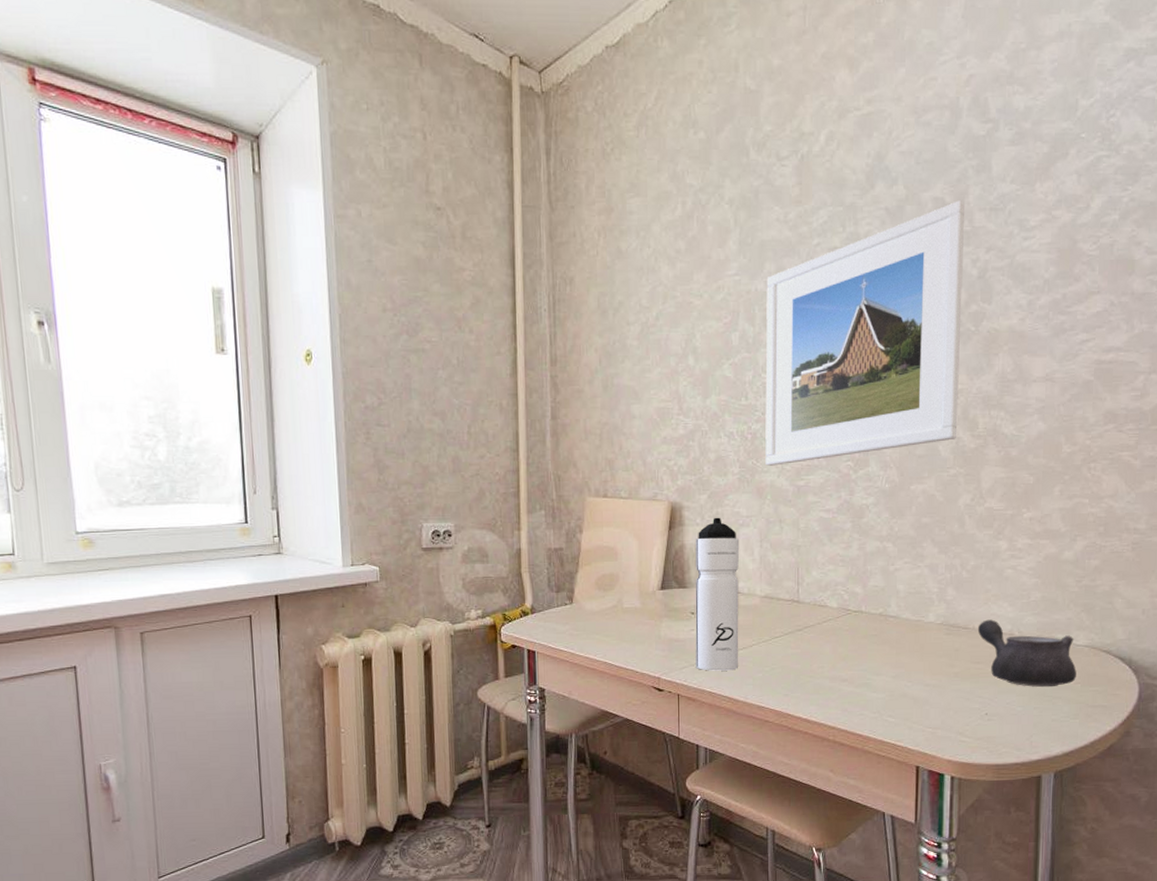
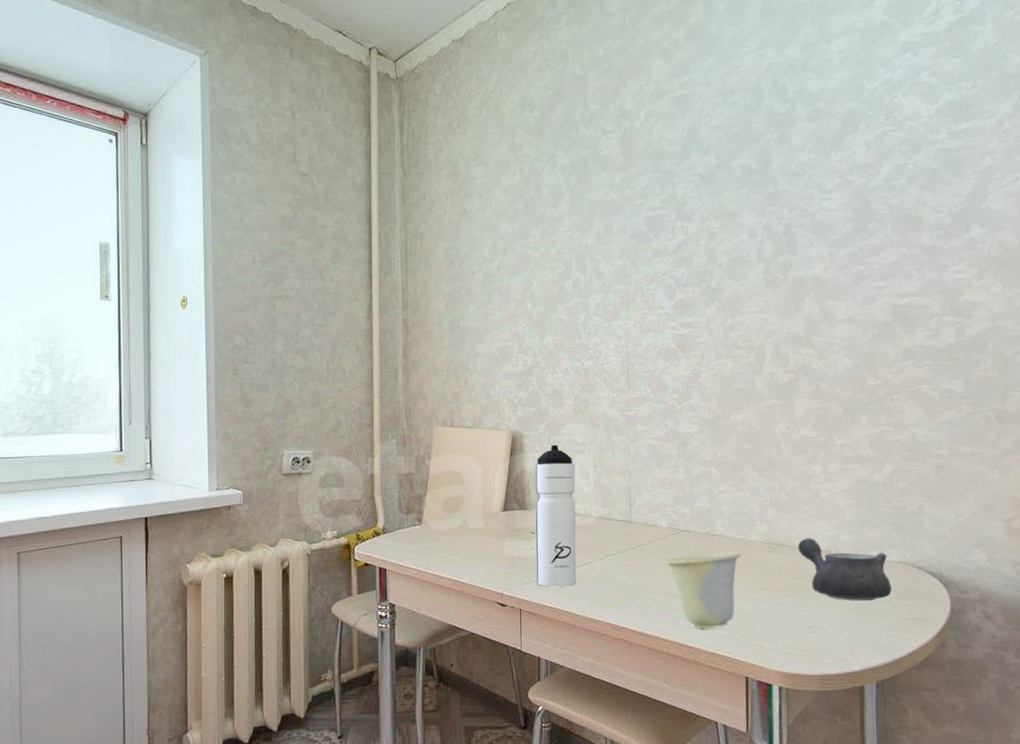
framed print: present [765,201,966,466] -> none [595,168,771,398]
cup: none [833,635,916,716] -> present [664,552,741,629]

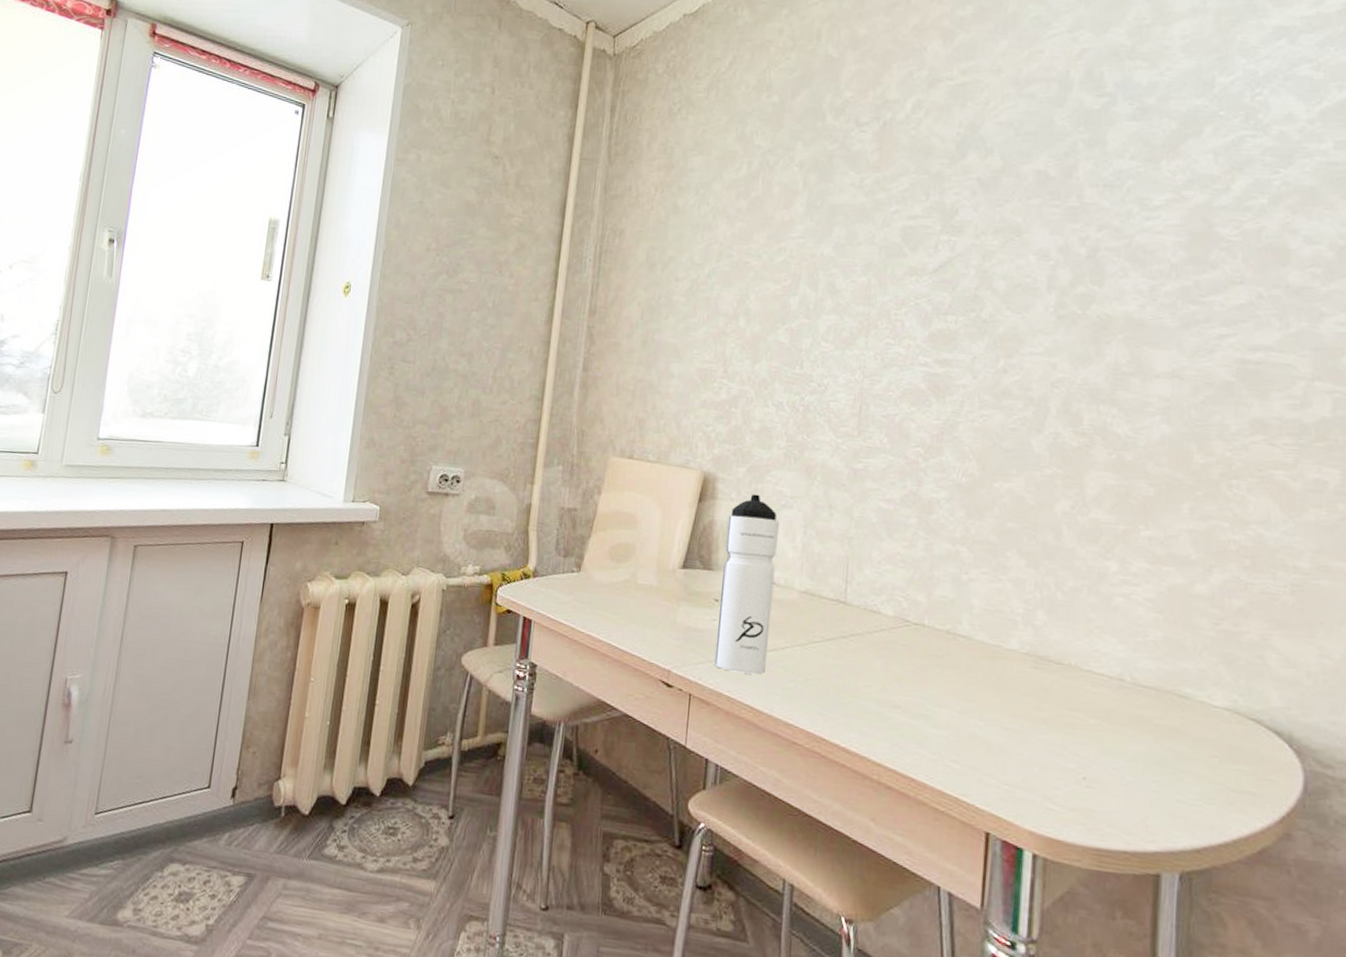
cup: present [664,552,741,629] -> none [884,656,993,760]
teapot: present [797,538,892,602] -> none [1075,656,1212,756]

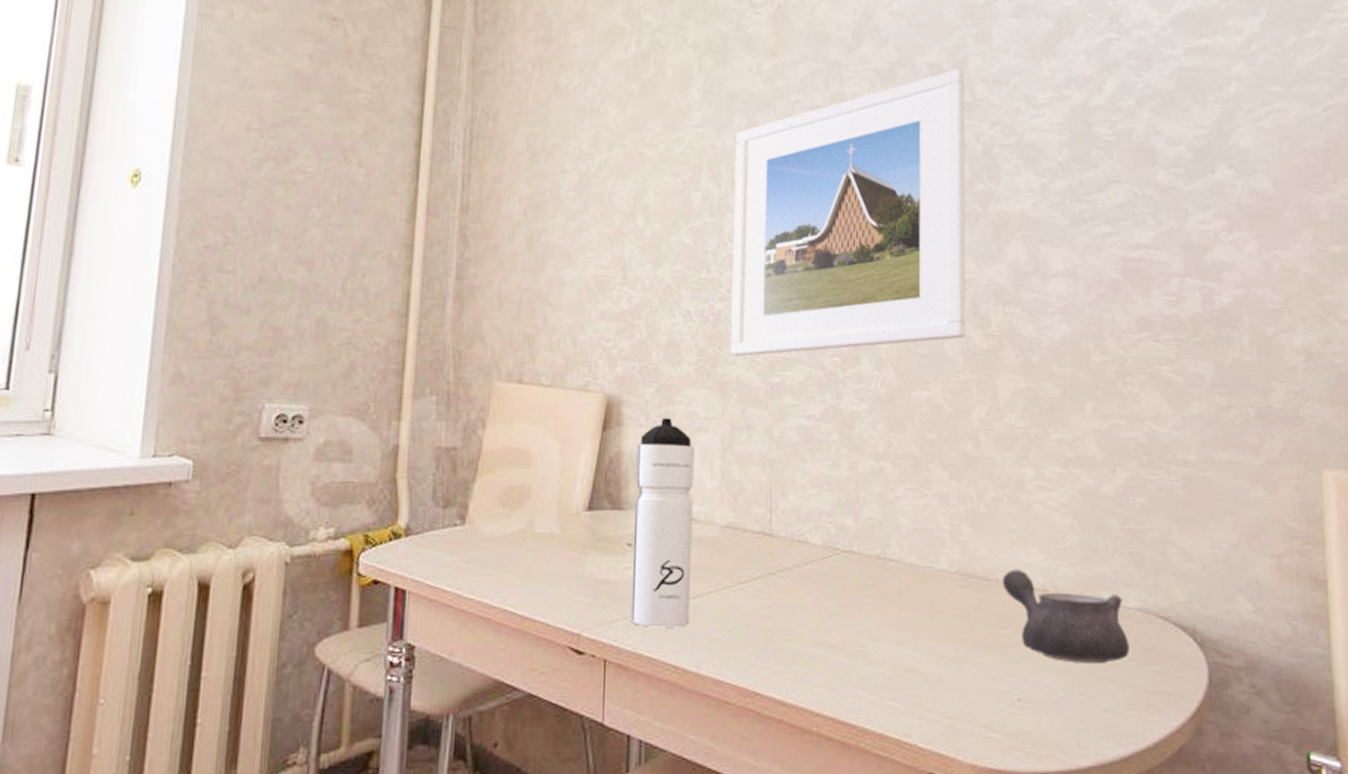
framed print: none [817,175,1074,444] -> present [730,69,967,356]
teapot: none [1075,656,1212,756] -> present [1002,569,1129,665]

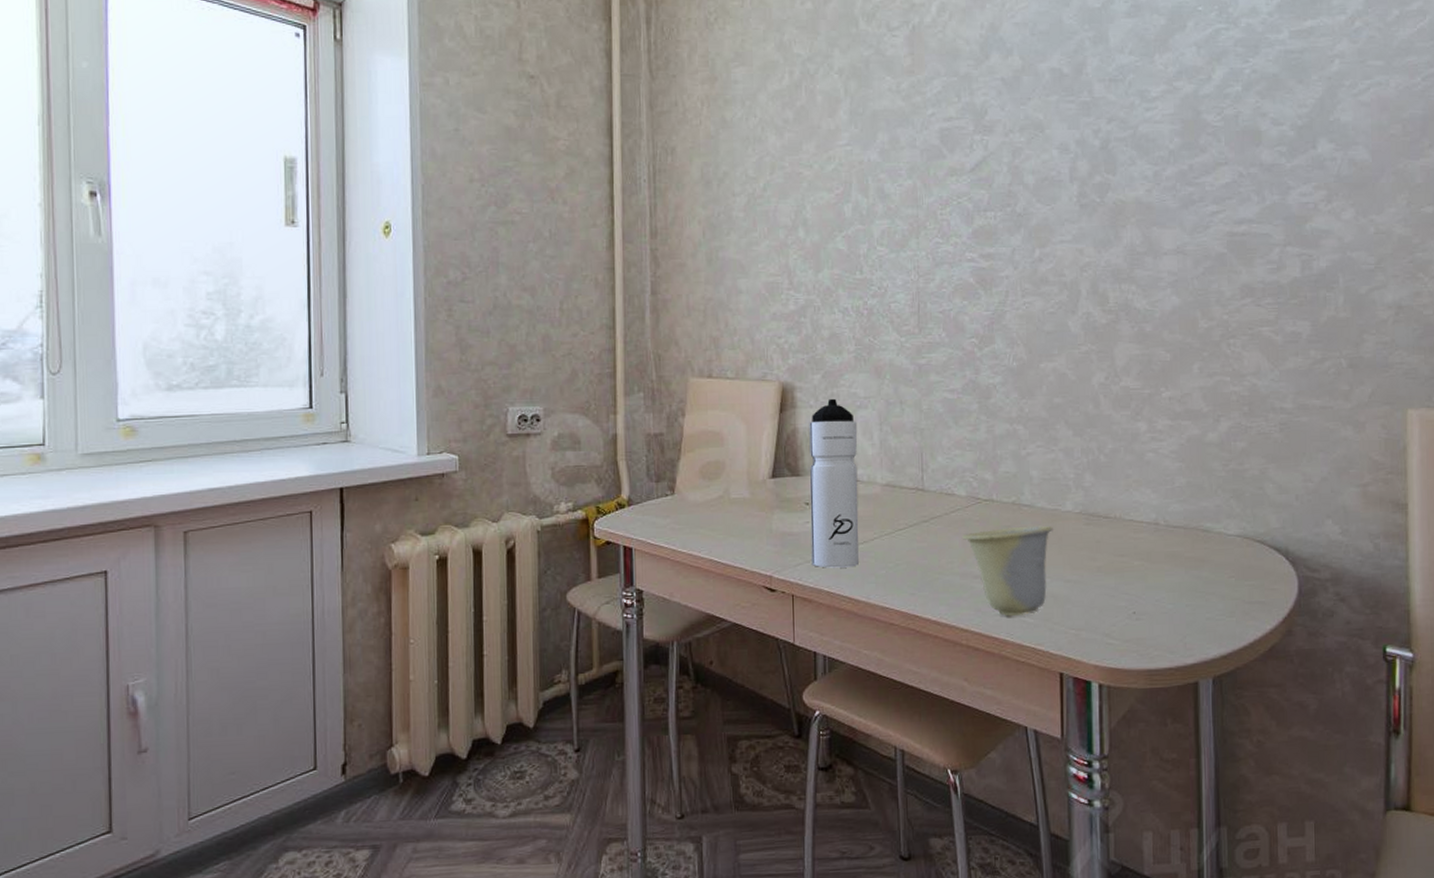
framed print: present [730,69,967,356] -> none [879,71,1087,343]
cup: none [816,585,924,699] -> present [962,525,1053,616]
teapot: present [1002,569,1129,665] -> none [1119,507,1230,583]

